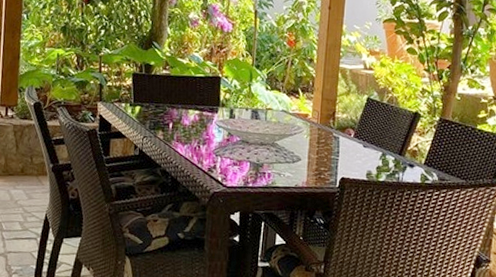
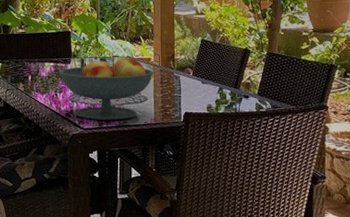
fruit bowl: none [203,110,311,180] -> present [58,57,154,120]

